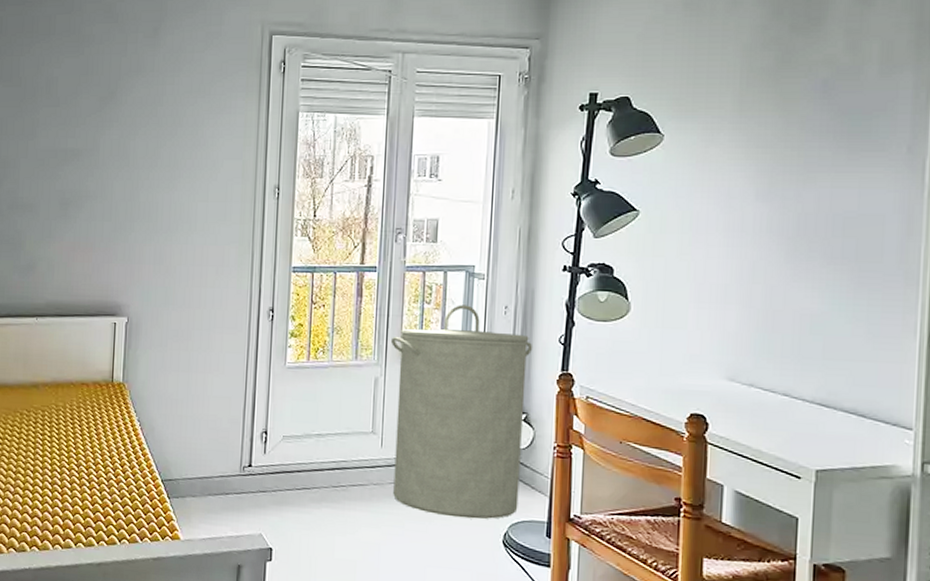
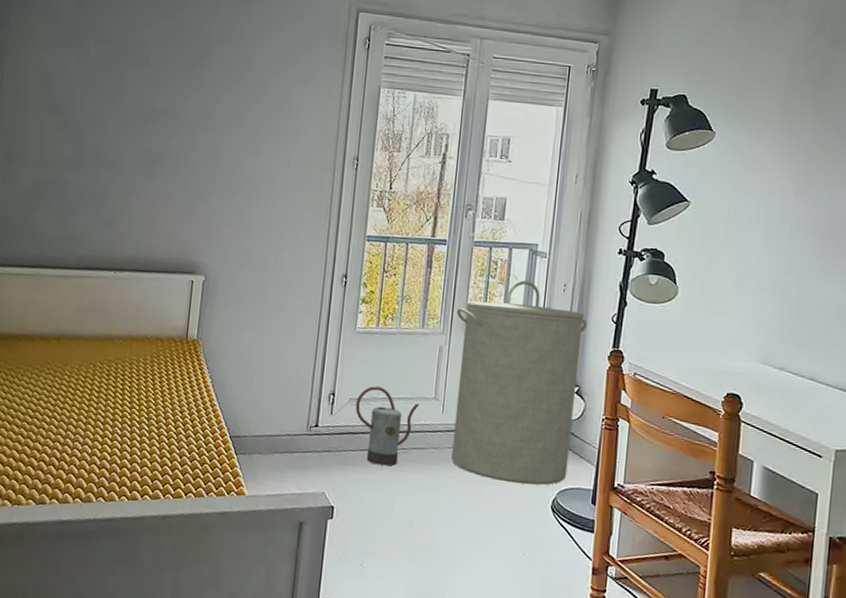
watering can: none [289,422,357,505] -> present [355,386,420,466]

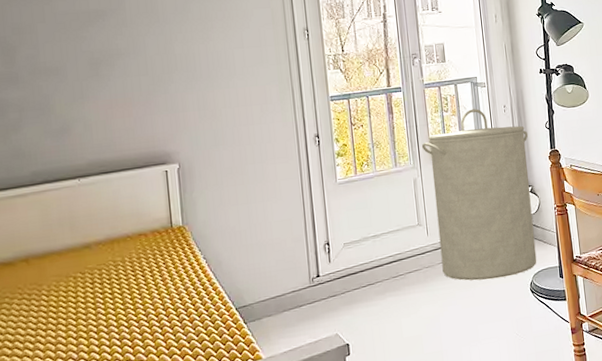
watering can: present [355,386,420,466] -> none [350,226,407,296]

